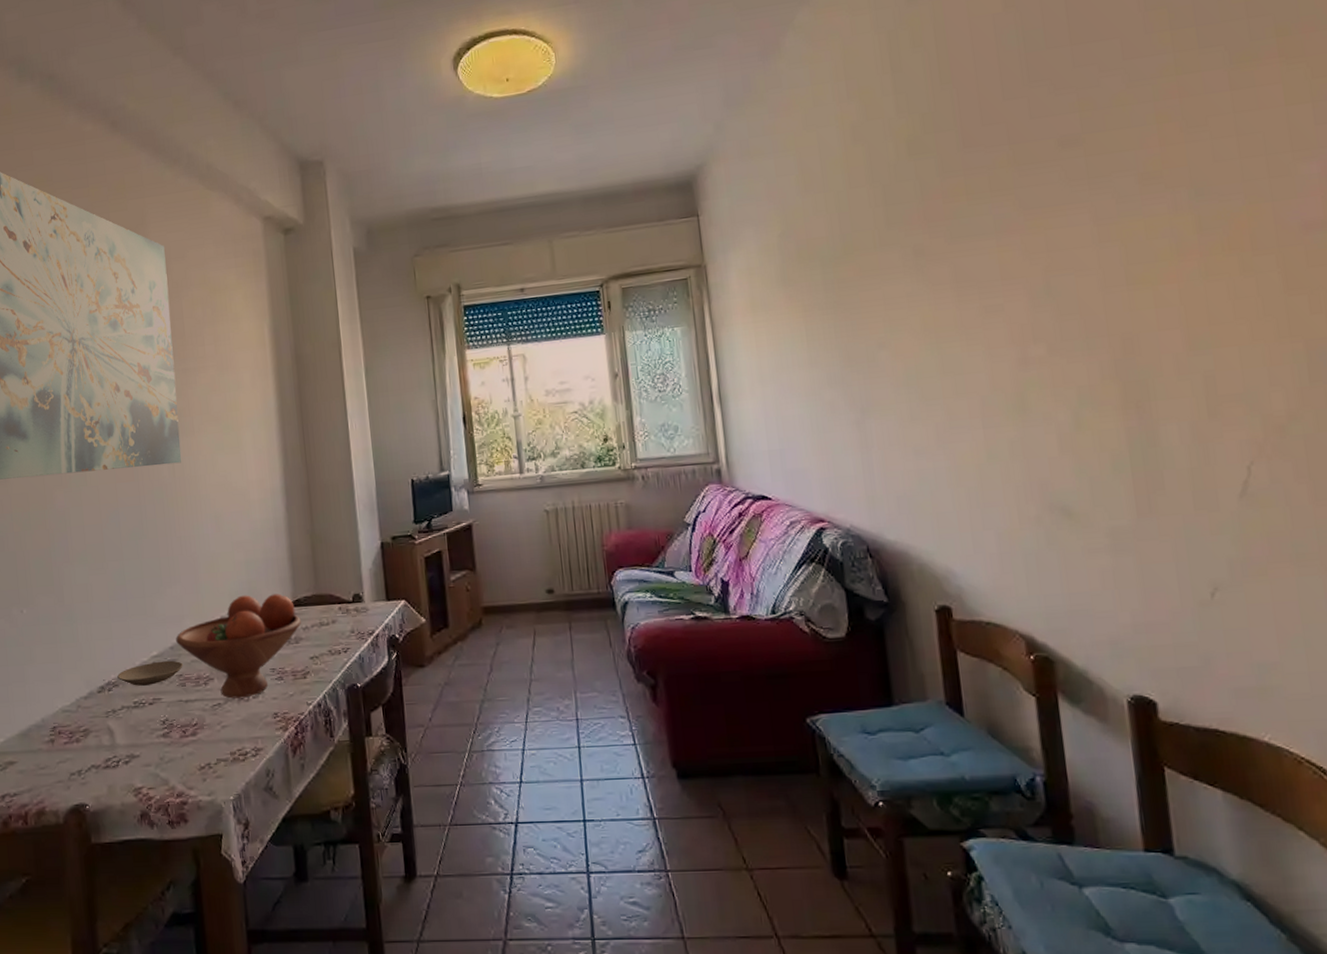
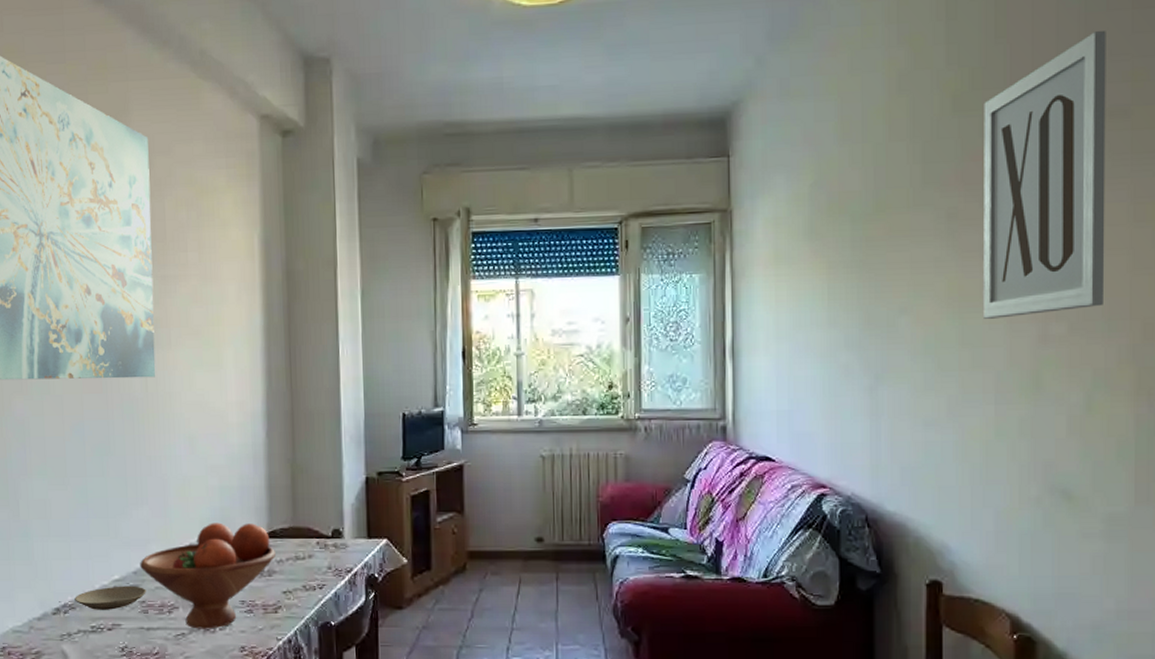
wall art: none [937,68,1079,347] -> present [982,31,1106,319]

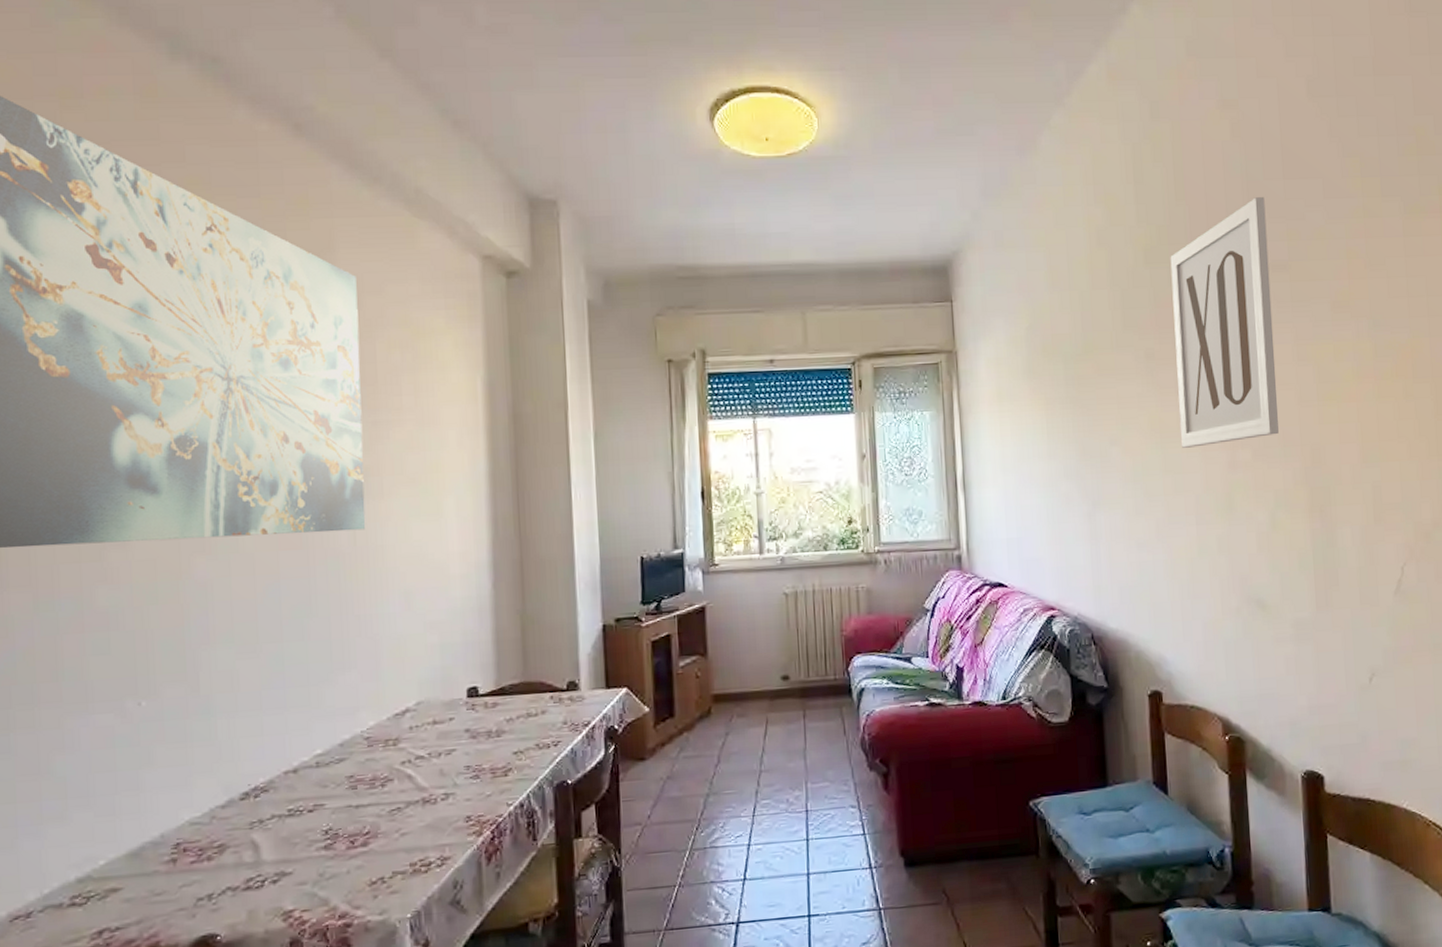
plate: present [75,585,146,610] -> none [268,759,355,791]
fruit bowl: present [140,522,276,629] -> none [347,681,505,802]

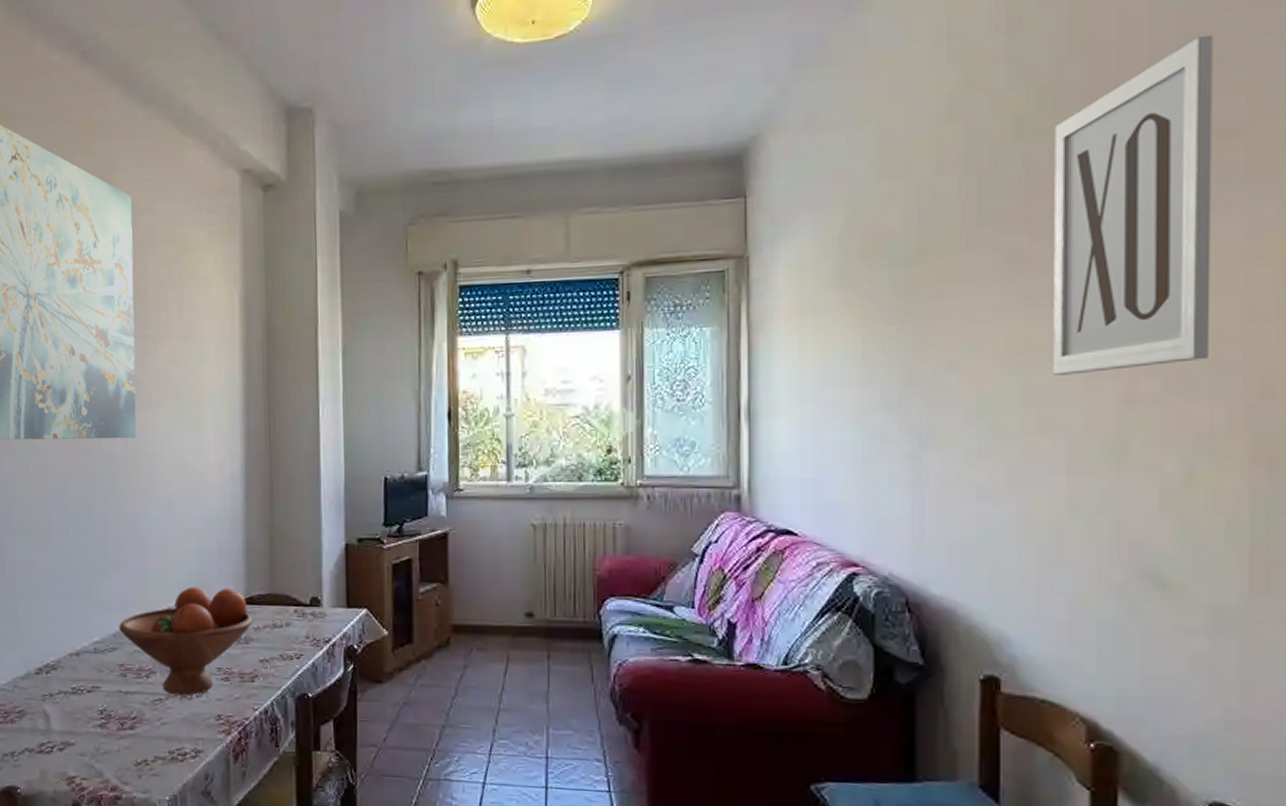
fruit bowl: none [347,681,505,802] -> present [119,587,253,696]

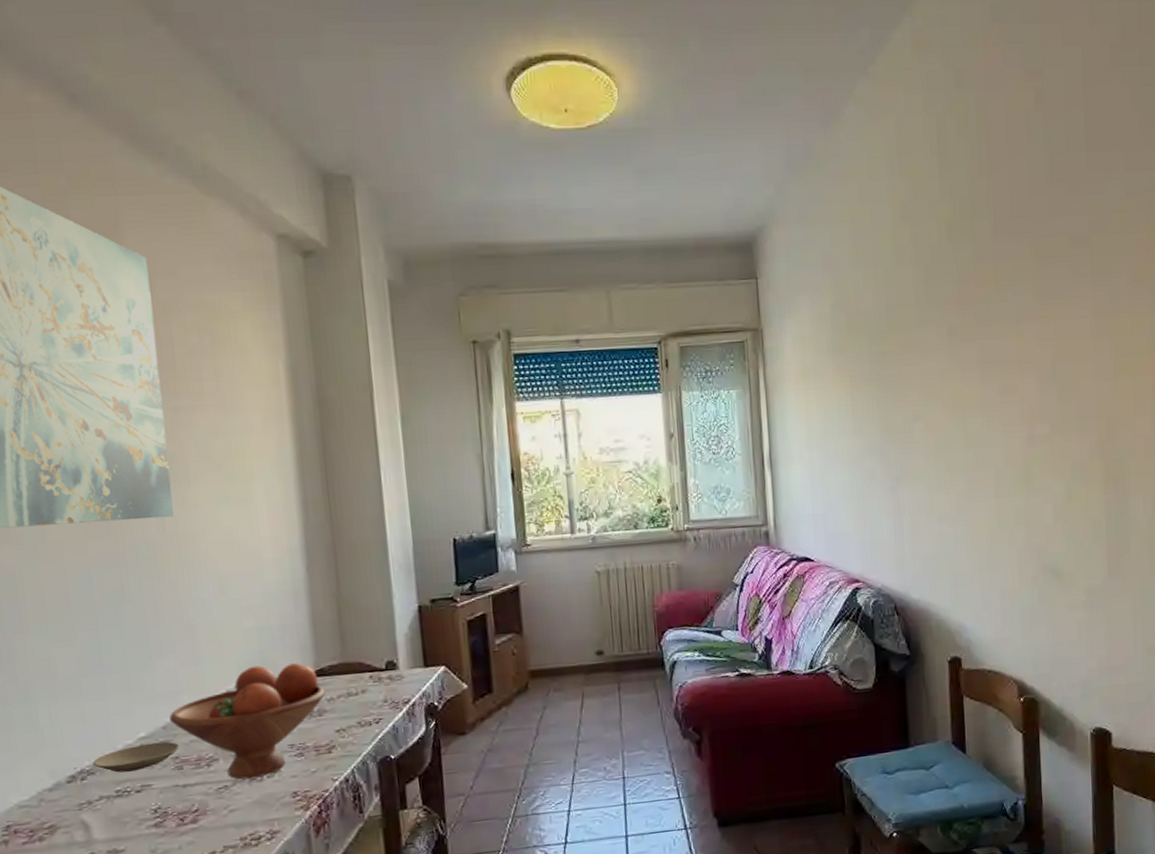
plate: none [56,648,125,672] -> present [93,741,179,773]
wall art: present [1052,35,1213,375] -> none [973,169,1077,423]

